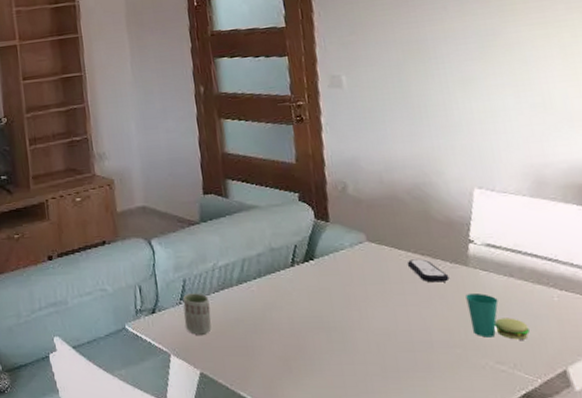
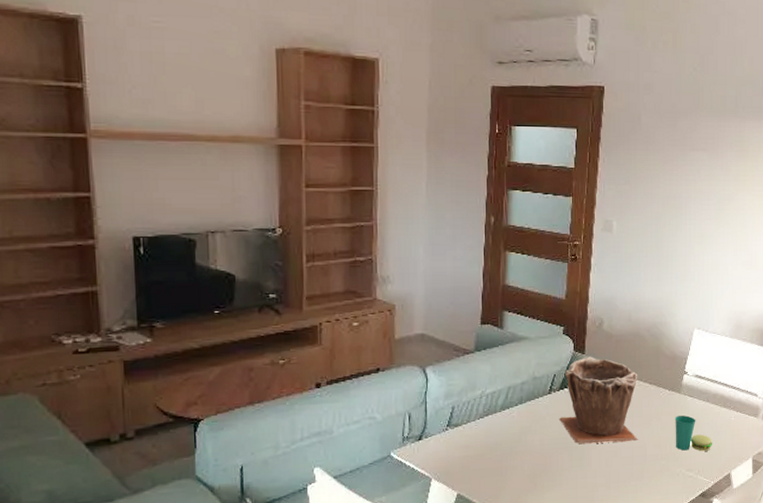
cup: present [182,293,212,335] -> none [448,419,474,459]
plant pot: none [307,224,417,325] -> present [560,356,638,444]
remote control: present [407,259,450,283] -> none [638,387,666,407]

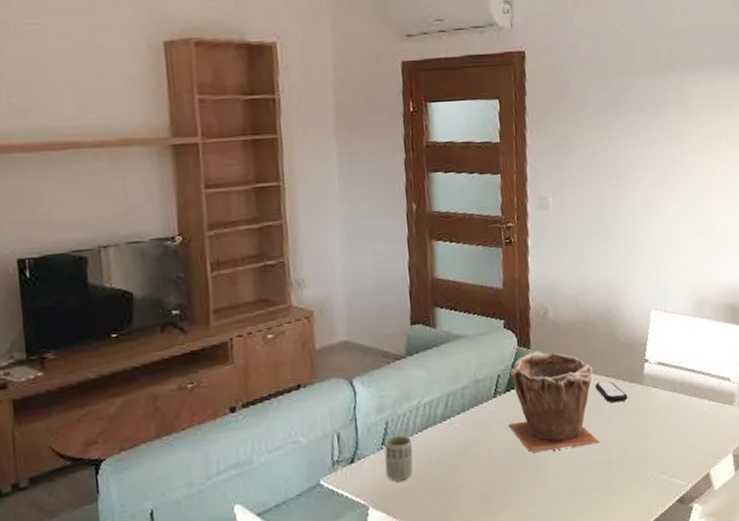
cup: none [448,419,474,459] -> present [384,435,413,482]
remote control: none [638,387,666,407] -> present [594,380,628,403]
cup: present [675,415,712,452] -> none [640,409,685,451]

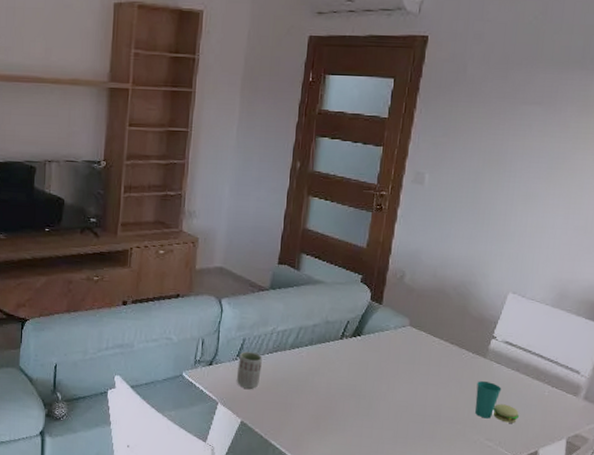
plant pot: present [509,351,600,453] -> none [349,308,439,400]
remote control: present [594,380,628,403] -> none [437,346,469,369]
cup: none [640,409,685,451] -> present [475,380,519,423]

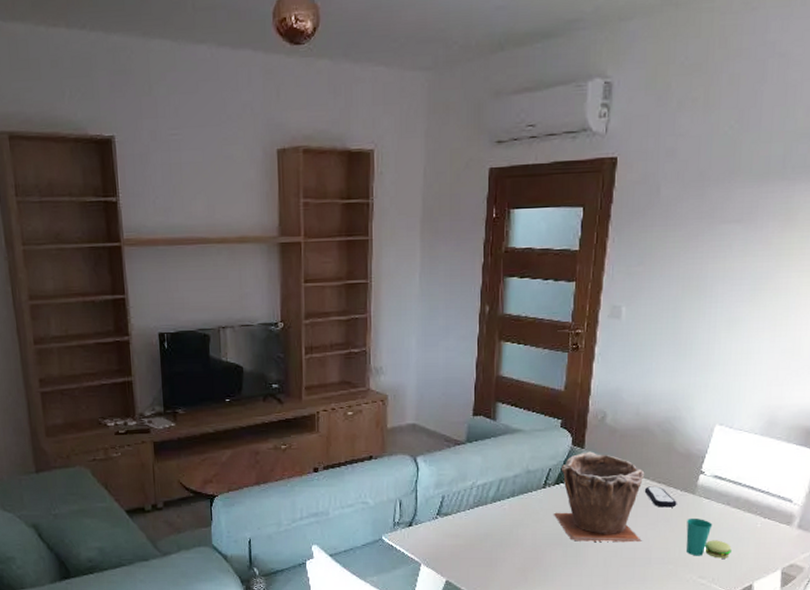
cup: present [236,351,262,389] -> none [438,509,463,547]
plant pot: none [349,308,439,400] -> present [554,451,645,543]
remote control: none [437,346,469,369] -> present [644,486,677,508]

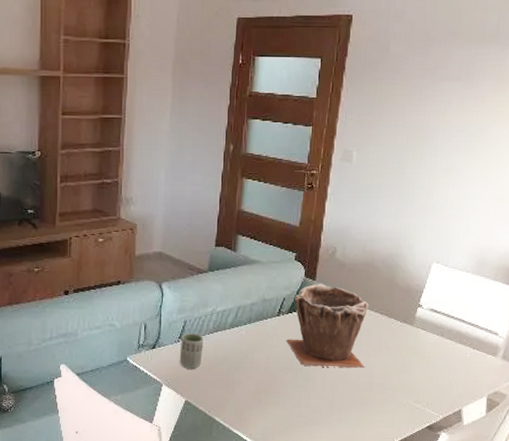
cup: none [438,509,463,547] -> present [179,333,203,369]
remote control: present [644,486,677,508] -> none [368,317,397,337]
cup: present [686,517,732,559] -> none [404,347,444,385]

